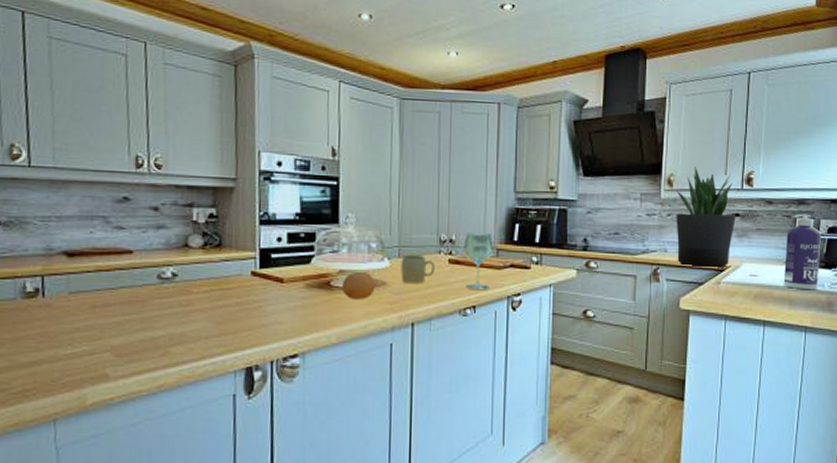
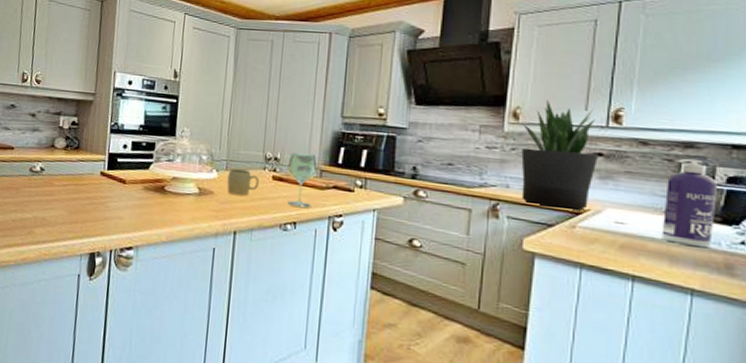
fruit: present [342,271,376,301] -> none [174,179,204,206]

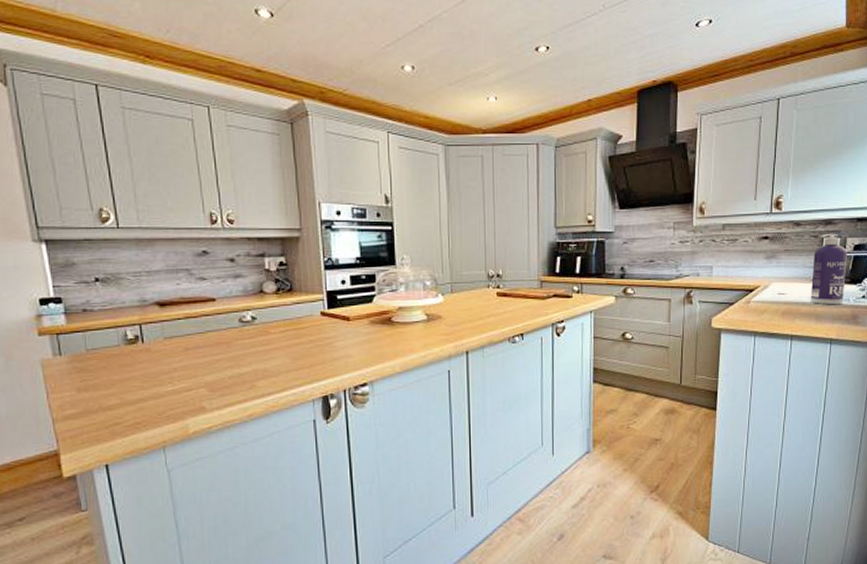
mug: present [226,168,259,197] -> none [454,290,484,317]
wine glass: present [286,152,318,209] -> none [509,267,539,320]
planter: present [521,100,598,210] -> none [707,194,765,288]

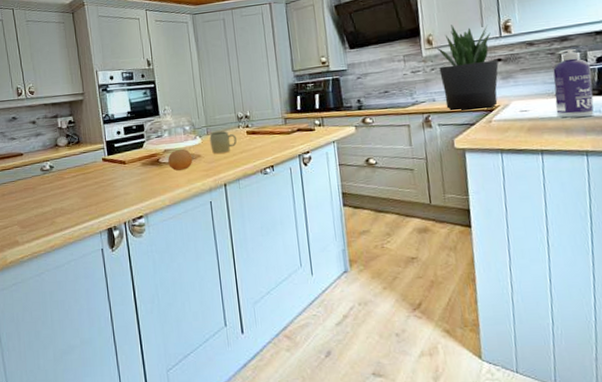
fruit: none [402,307,432,334] -> present [168,148,193,172]
mug: none [454,290,484,317] -> present [209,131,237,155]
planter: none [707,194,765,288] -> present [436,24,499,111]

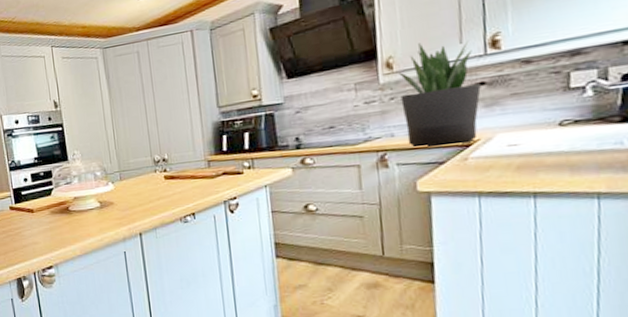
fruit: present [168,148,193,172] -> none [78,195,105,220]
mug: present [209,131,237,155] -> none [123,176,153,202]
spray bottle: present [553,48,594,118] -> none [557,64,614,153]

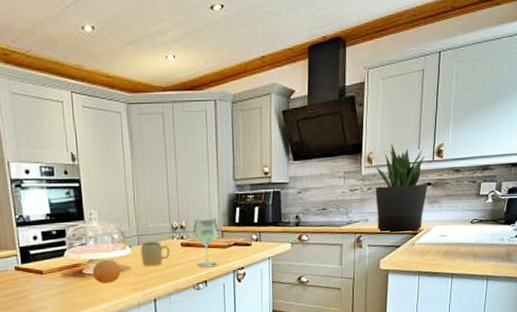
fruit: none [78,195,105,220] -> present [93,259,121,284]
mug: none [123,176,153,202] -> present [140,242,170,267]
wine glass: none [175,148,206,200] -> present [192,218,220,268]

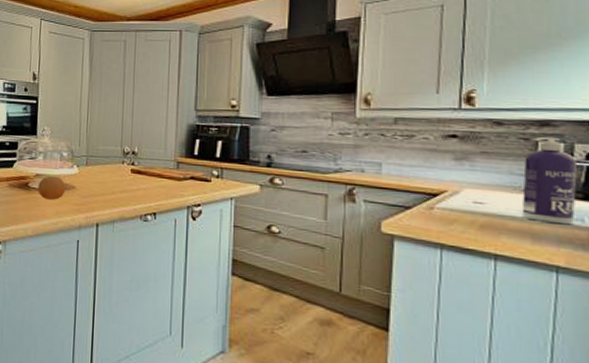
mug: present [140,242,170,267] -> none [87,164,118,190]
wine glass: present [192,218,220,268] -> none [144,146,175,200]
planter: present [375,144,428,232] -> none [374,85,452,192]
spray bottle: none [469,178,502,245] -> present [521,136,577,225]

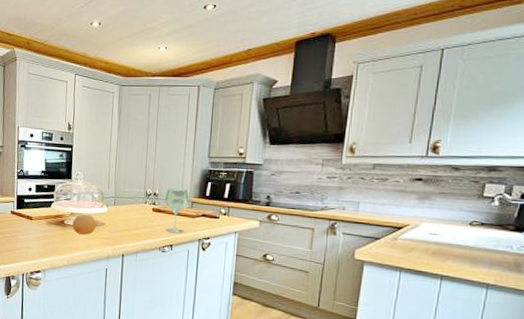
wine glass: none [144,146,175,200] -> present [163,188,190,234]
spray bottle: present [521,136,577,225] -> none [465,179,513,251]

